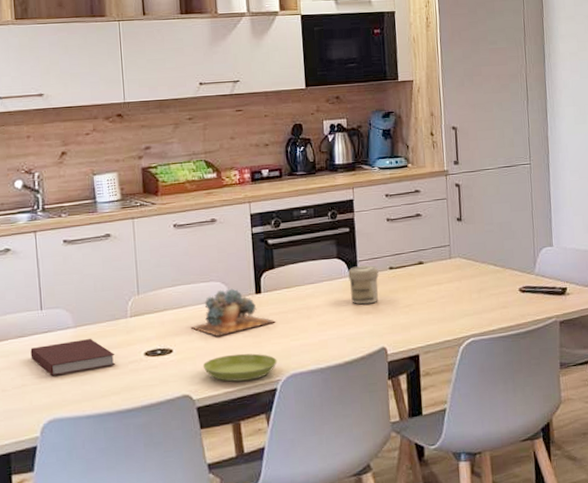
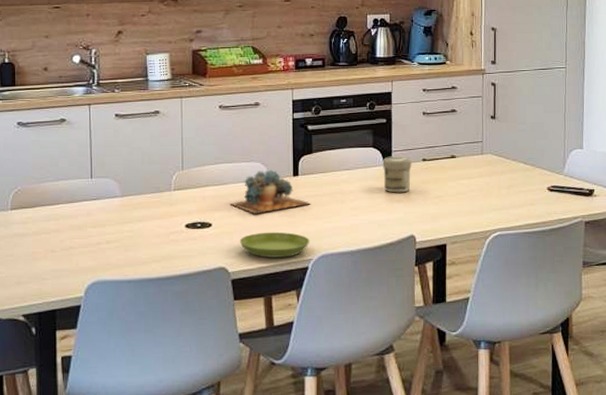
notebook: present [30,339,115,376] -> none [79,208,157,241]

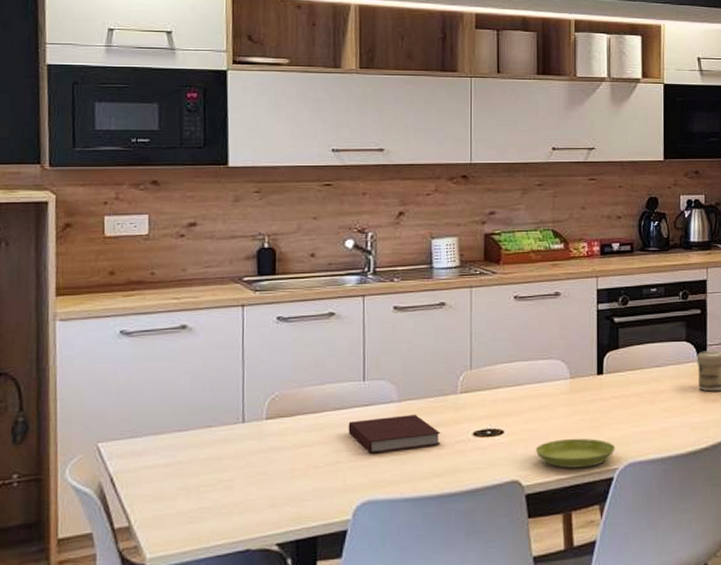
notebook: none [79,208,157,241] -> present [348,415,440,454]
succulent plant: present [229,170,311,214] -> none [524,368,617,418]

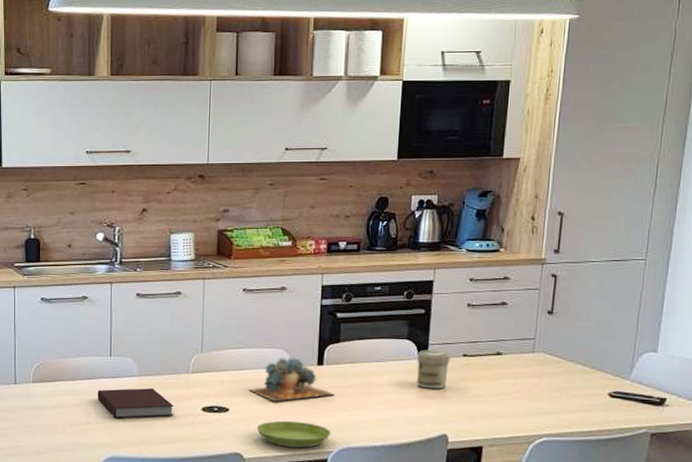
succulent plant: none [524,368,617,418] -> present [248,357,335,402]

